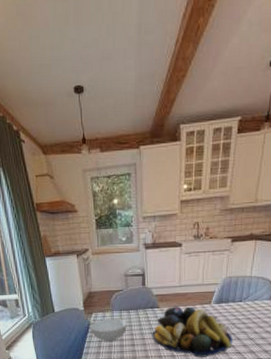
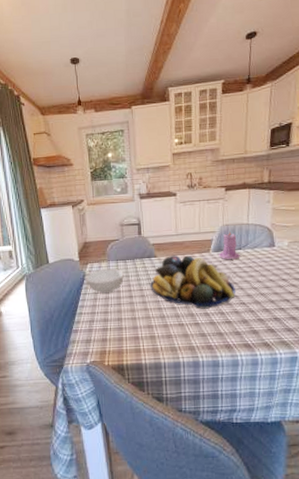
candle: none [220,284,240,312] -> present [219,232,240,260]

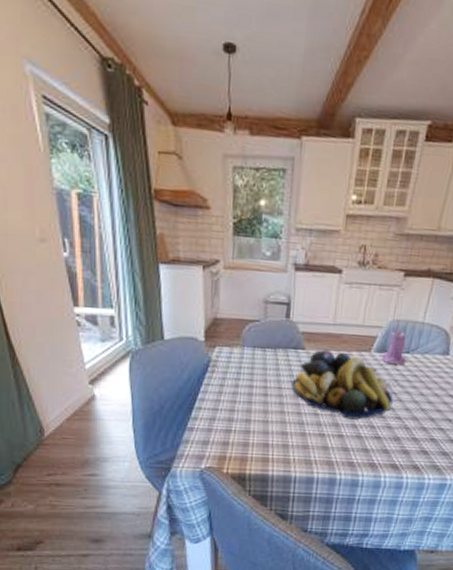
cereal bowl: present [86,268,124,294] -> none [211,355,260,387]

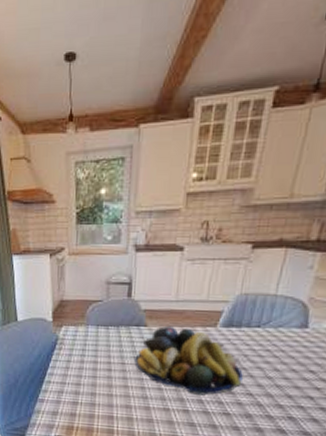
candle: present [381,329,407,365] -> none [228,303,258,340]

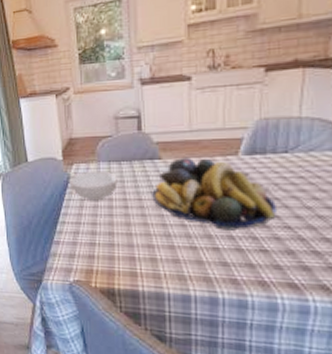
cereal bowl: none [59,334,104,363] -> present [71,171,118,201]

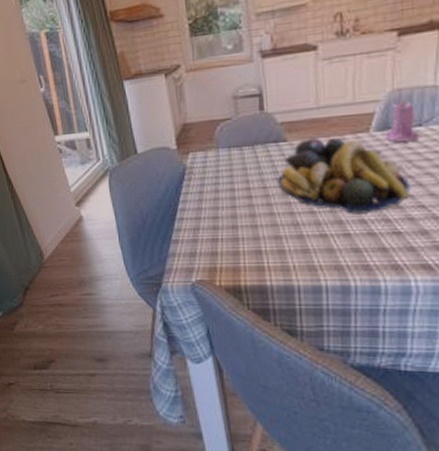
cereal bowl: present [71,171,118,201] -> none [187,158,240,193]
candle: none [252,128,286,167] -> present [384,99,420,143]

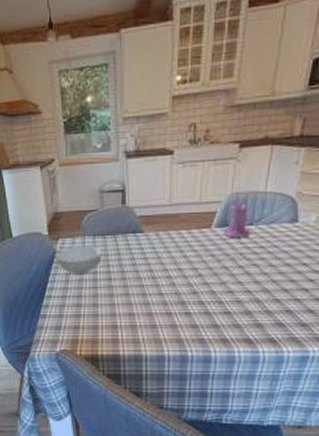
cereal bowl: none [187,158,240,193] -> present [56,245,102,275]
fruit bowl: present [278,137,410,215] -> none [134,231,240,297]

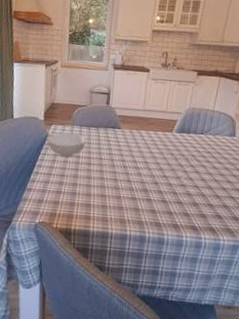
candle: present [223,202,251,238] -> none [181,115,201,144]

